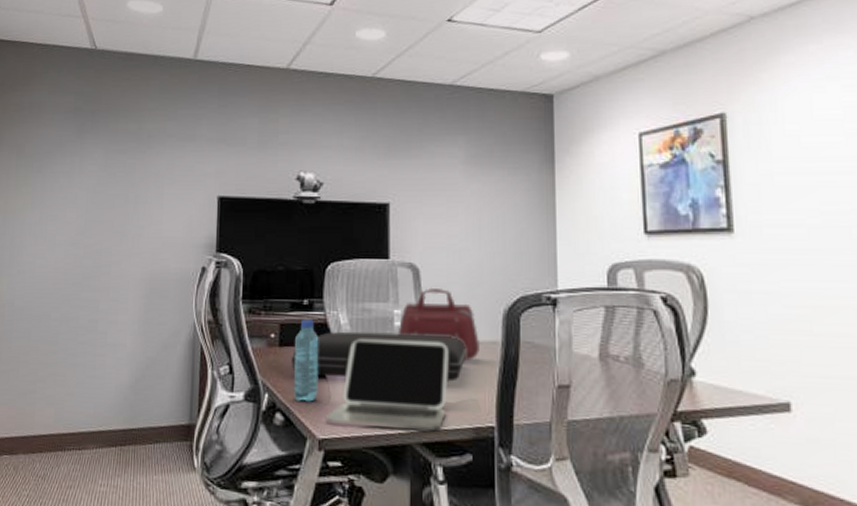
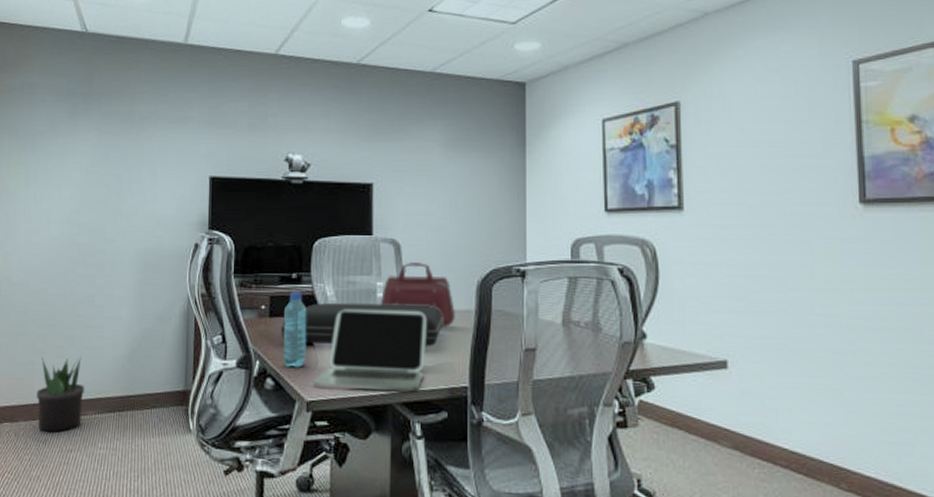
planter: none [36,386,87,467] -> present [36,357,85,432]

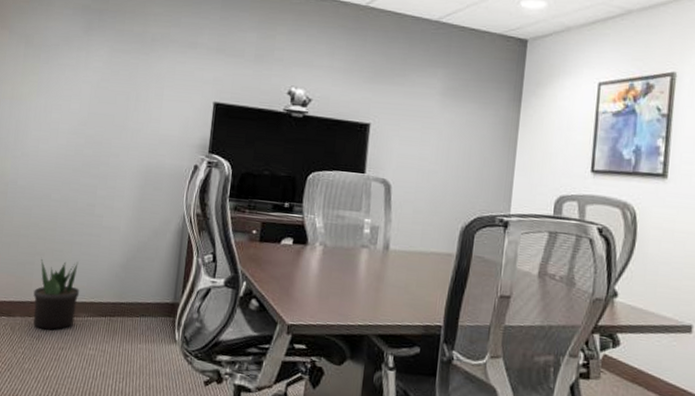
briefcase: present [280,302,444,347] -> none [269,233,425,285]
water bottle: present [283,292,307,368] -> none [269,220,296,292]
laptop: present [312,309,427,392] -> none [295,241,409,325]
handbag: present [380,261,456,328] -> none [366,201,438,269]

